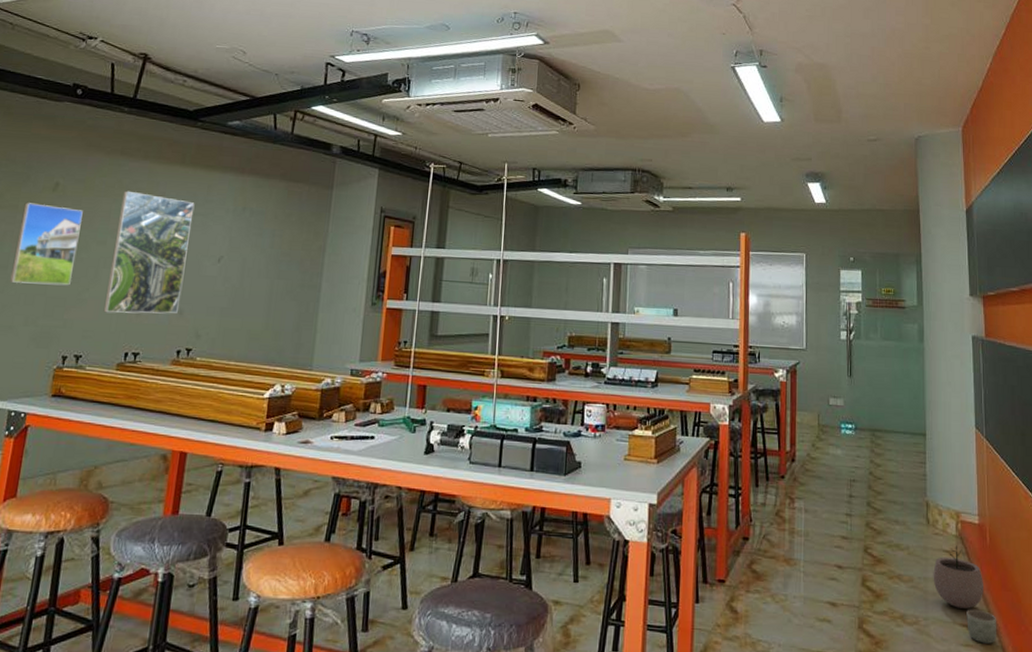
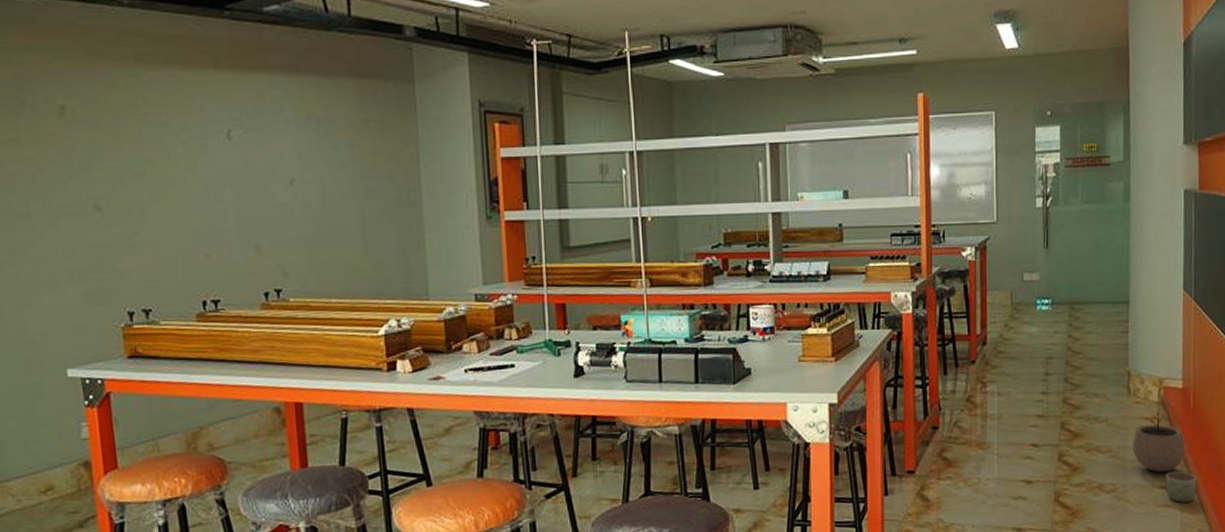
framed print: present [10,202,83,286] -> none [28,133,114,233]
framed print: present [103,190,195,314] -> none [150,107,255,258]

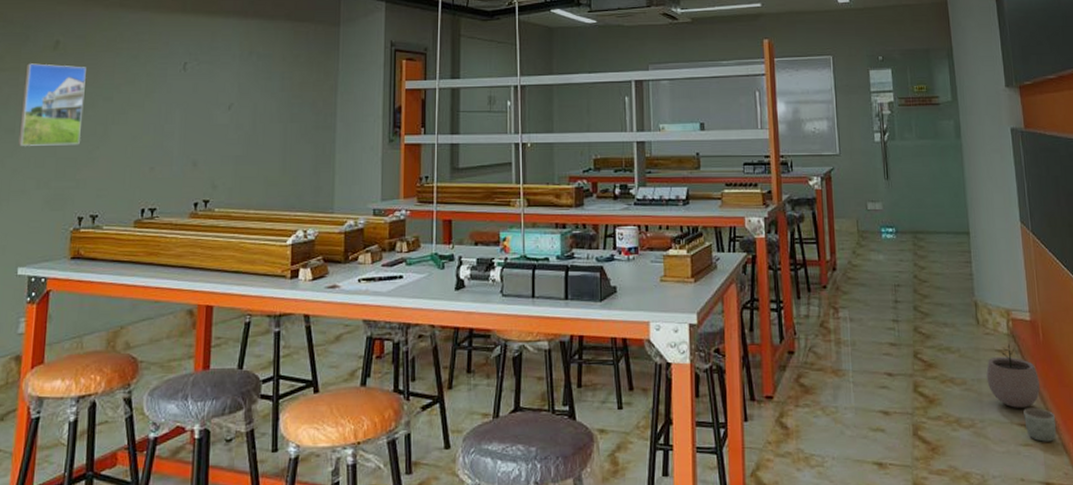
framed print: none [28,133,114,233] -> present [18,63,86,146]

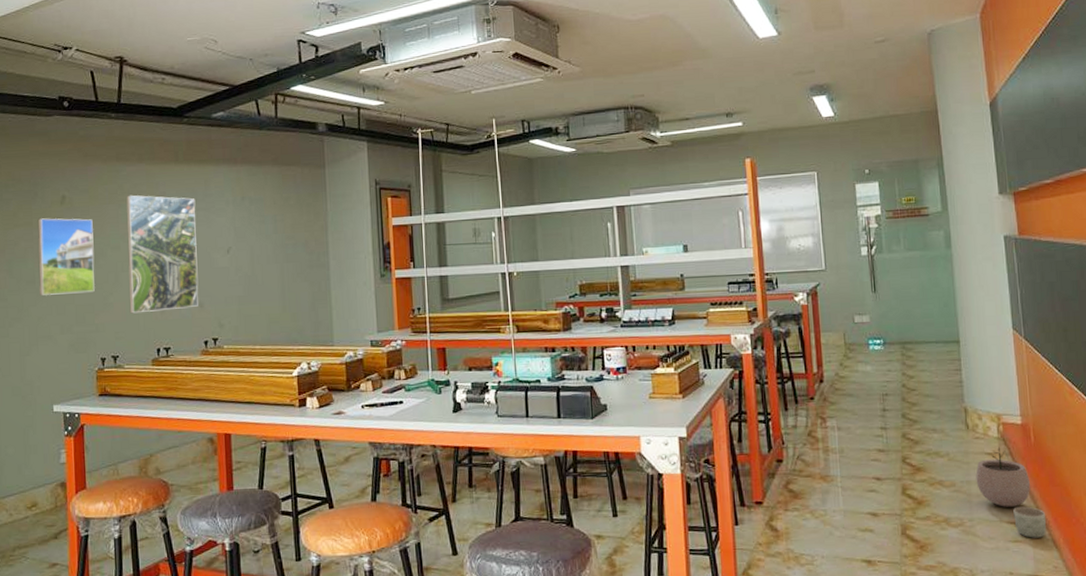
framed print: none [115,43,200,170] -> present [126,195,199,314]

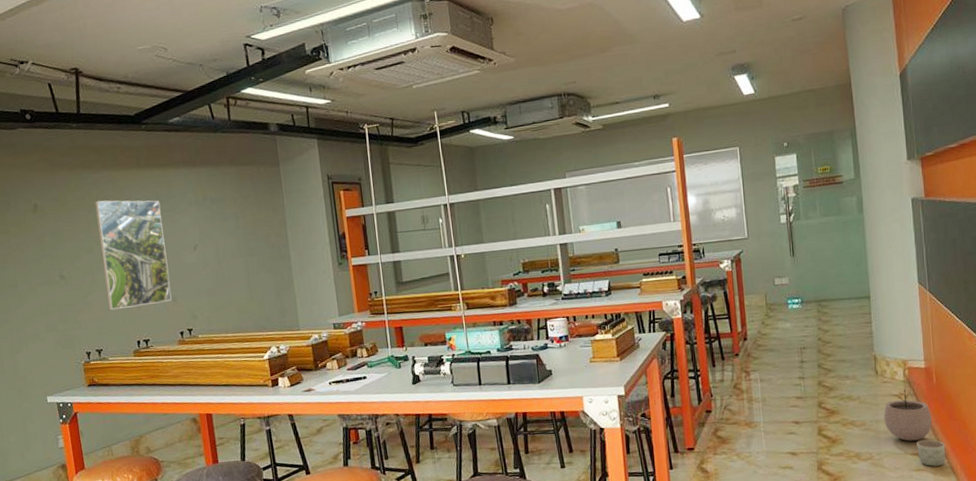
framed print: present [37,218,95,296] -> none [13,225,74,298]

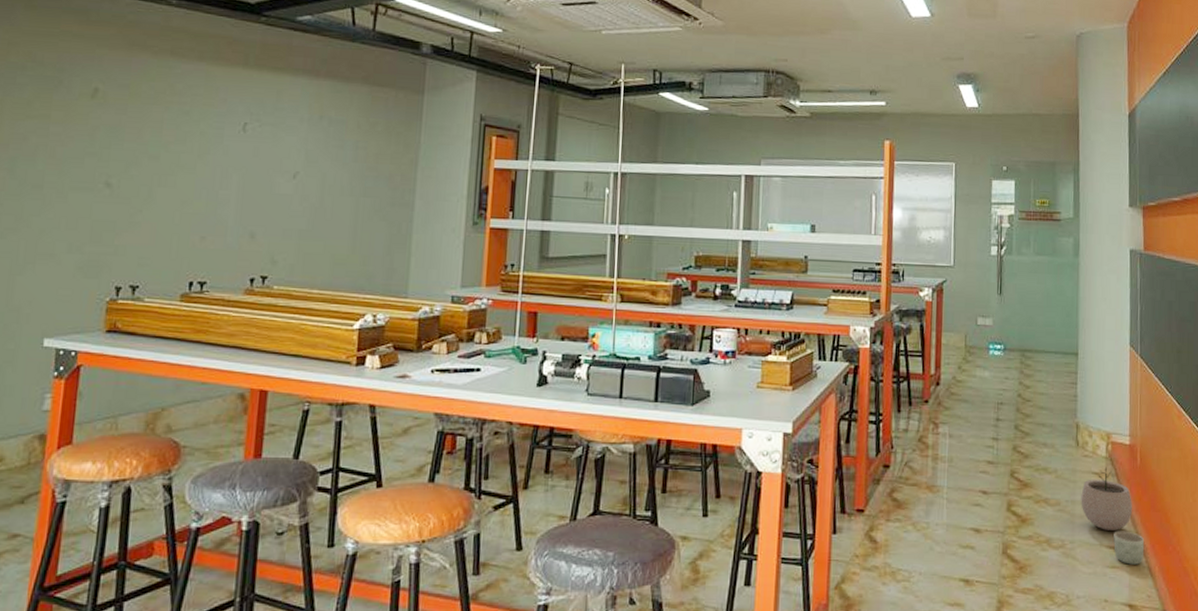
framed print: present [95,200,172,311] -> none [161,97,263,238]

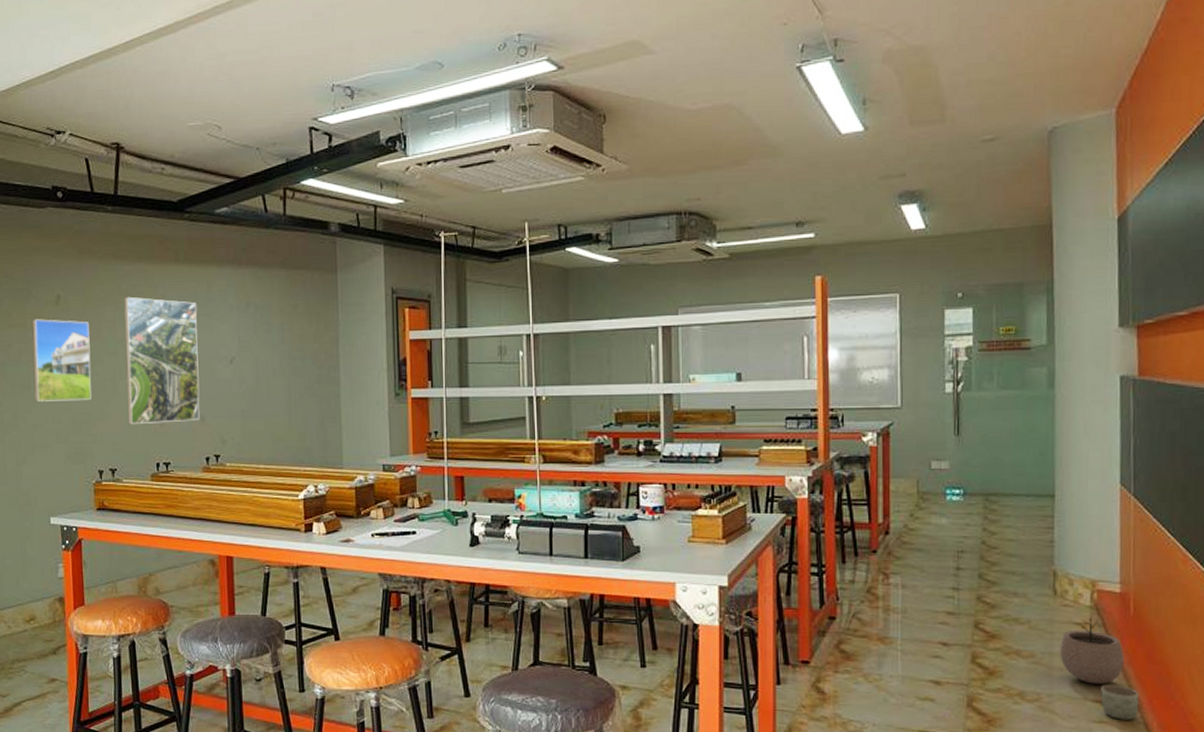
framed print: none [47,112,130,207] -> present [32,319,92,402]
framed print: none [161,97,263,238] -> present [124,296,200,425]

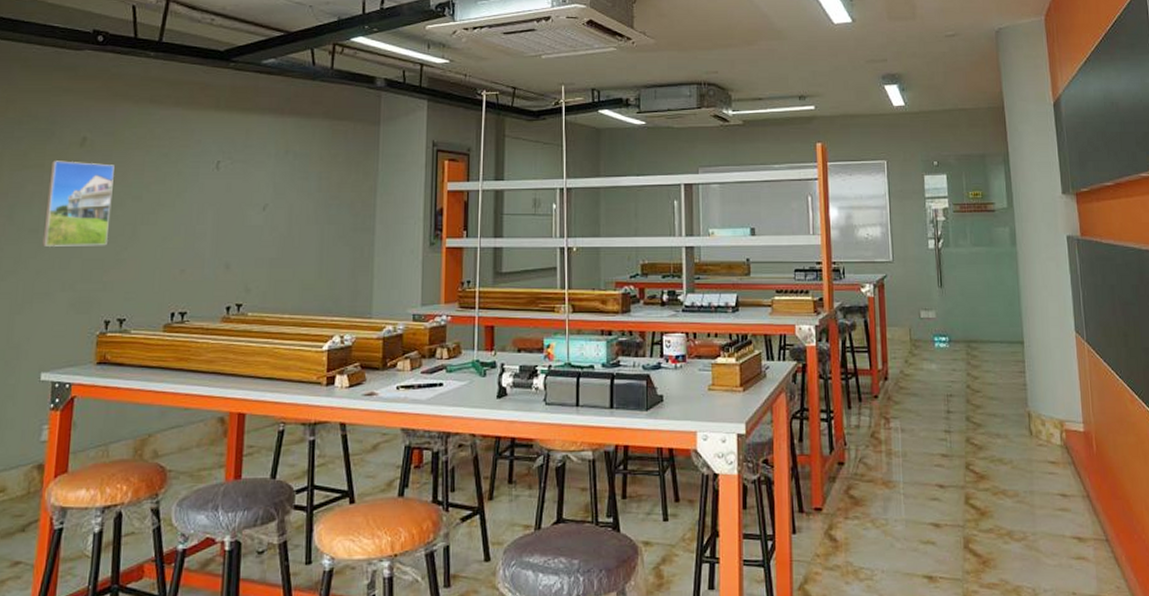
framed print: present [124,296,200,425] -> none [144,141,234,272]
plant pot: present [1060,617,1124,684] -> none [1039,455,1093,521]
planter: present [1101,684,1138,720] -> none [1076,520,1109,555]

